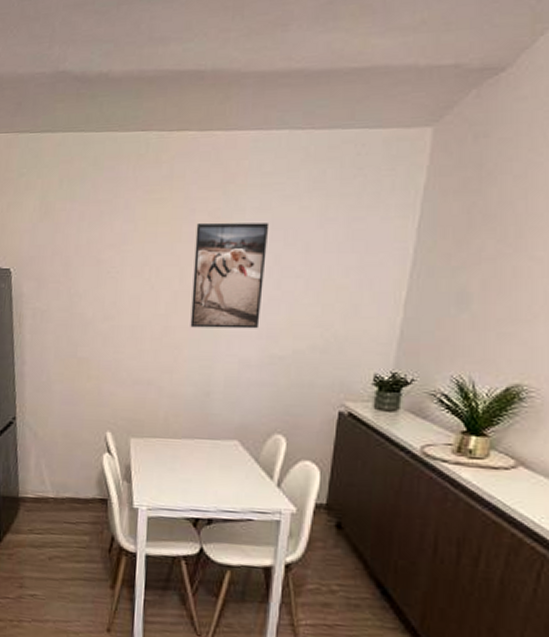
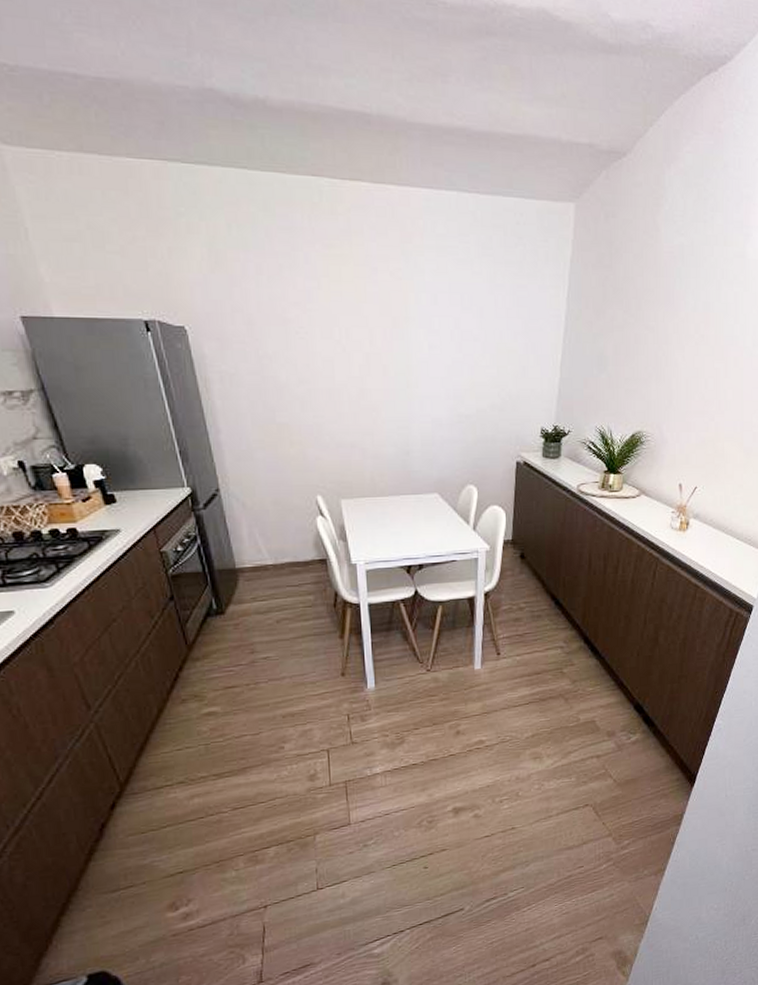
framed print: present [190,222,270,329] -> none [380,283,448,390]

